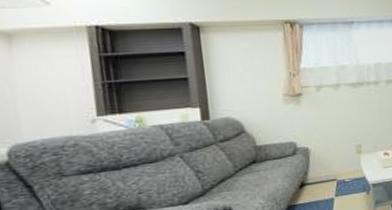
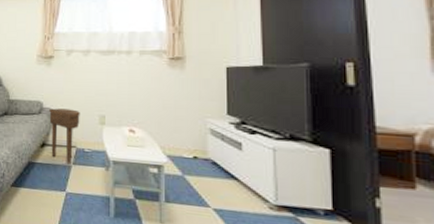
side table: none [304,144,338,198] -> present [49,108,80,165]

